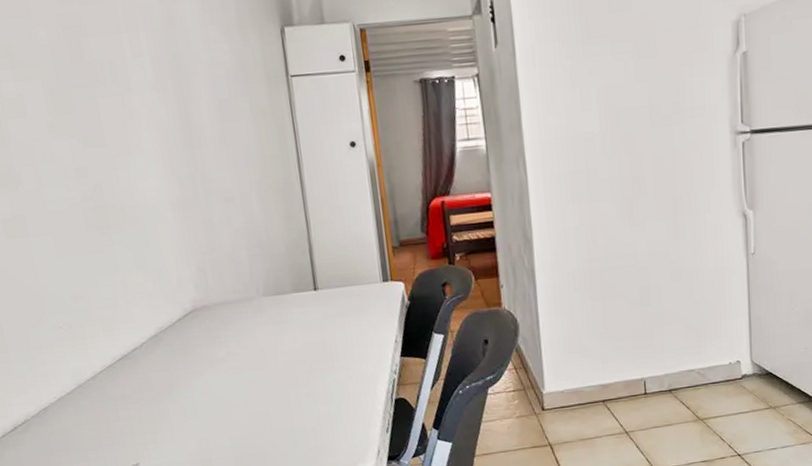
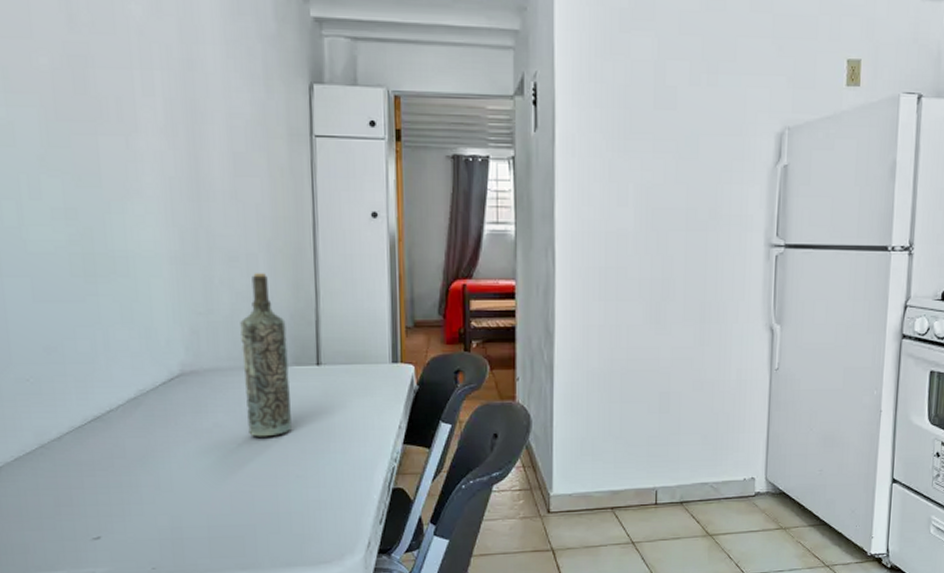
bottle: none [241,210,298,362] -> present [240,273,292,437]

